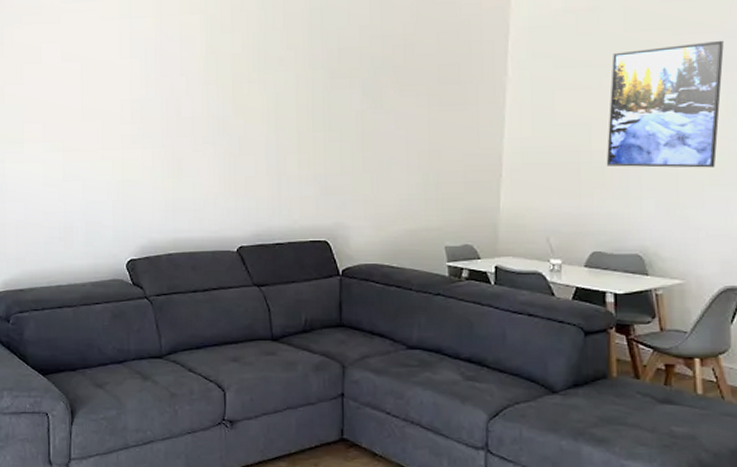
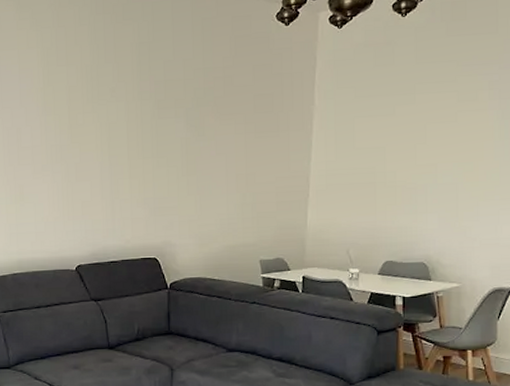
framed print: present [606,40,724,168] -> none [398,71,499,186]

